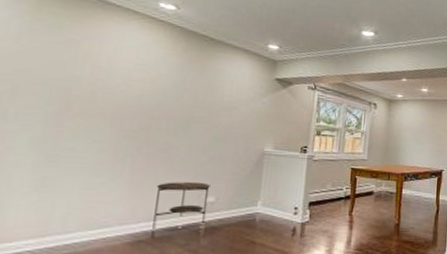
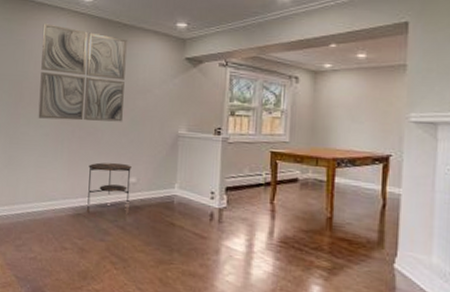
wall art: none [91,25,214,139] -> present [38,23,127,122]

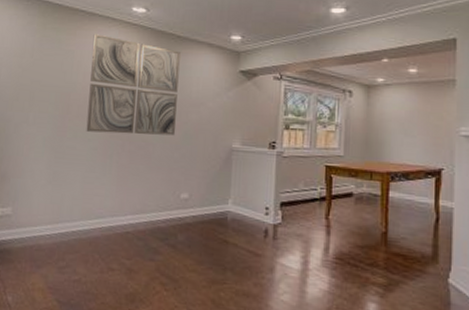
side table: present [87,162,131,213] -> none [136,177,184,231]

